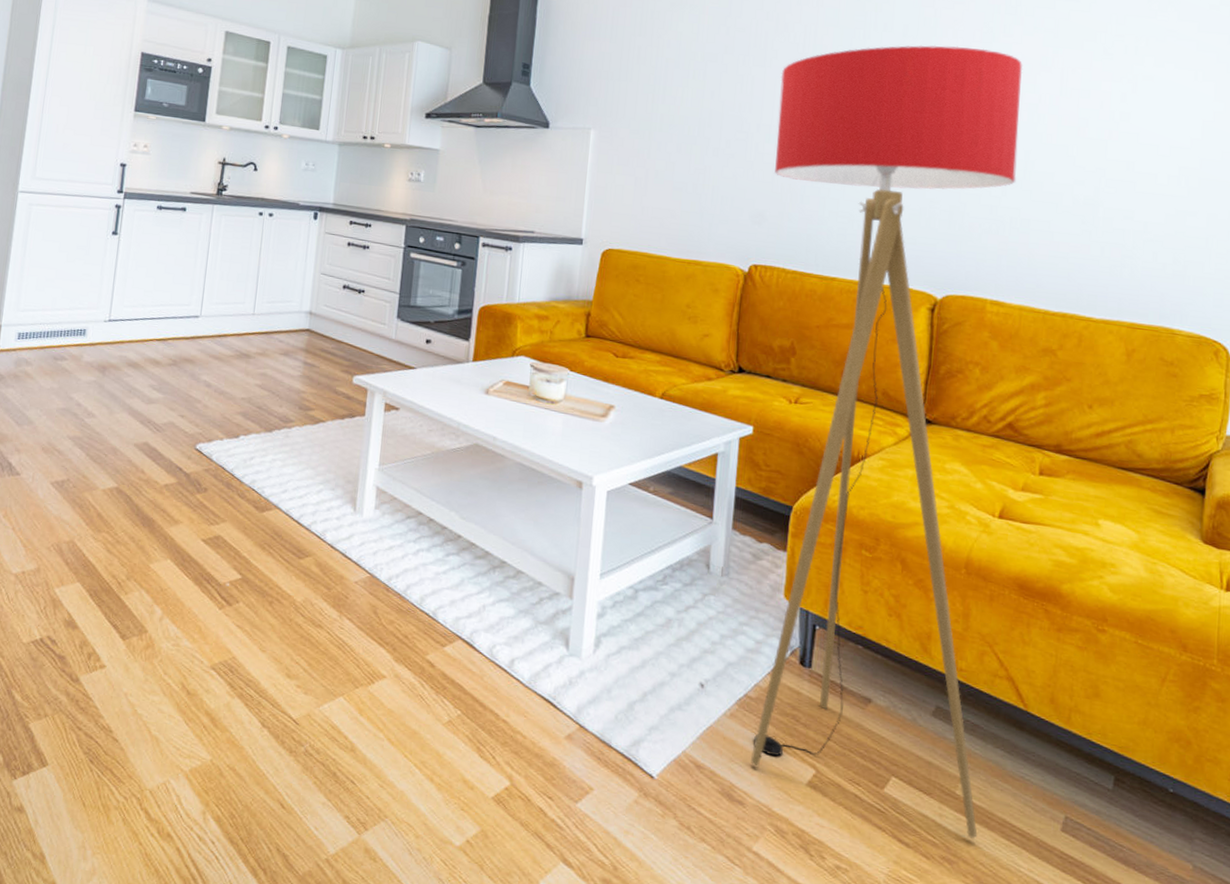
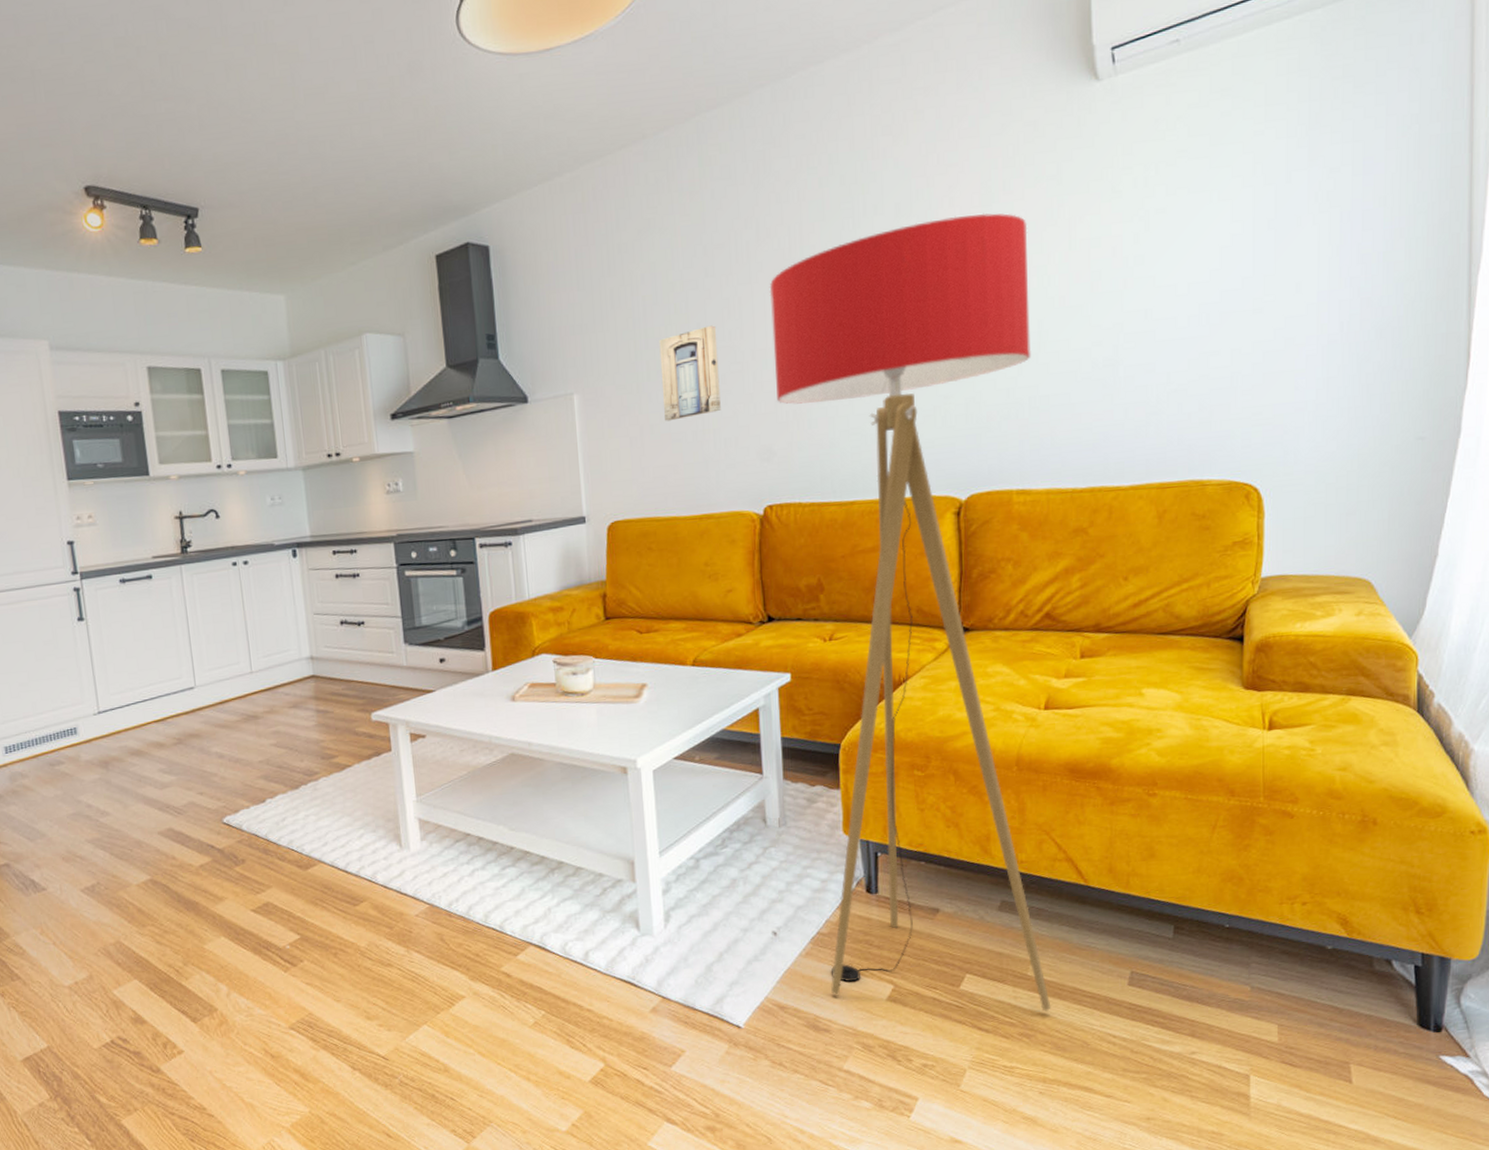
wall art: none [670,95,729,171] -> present [659,325,721,421]

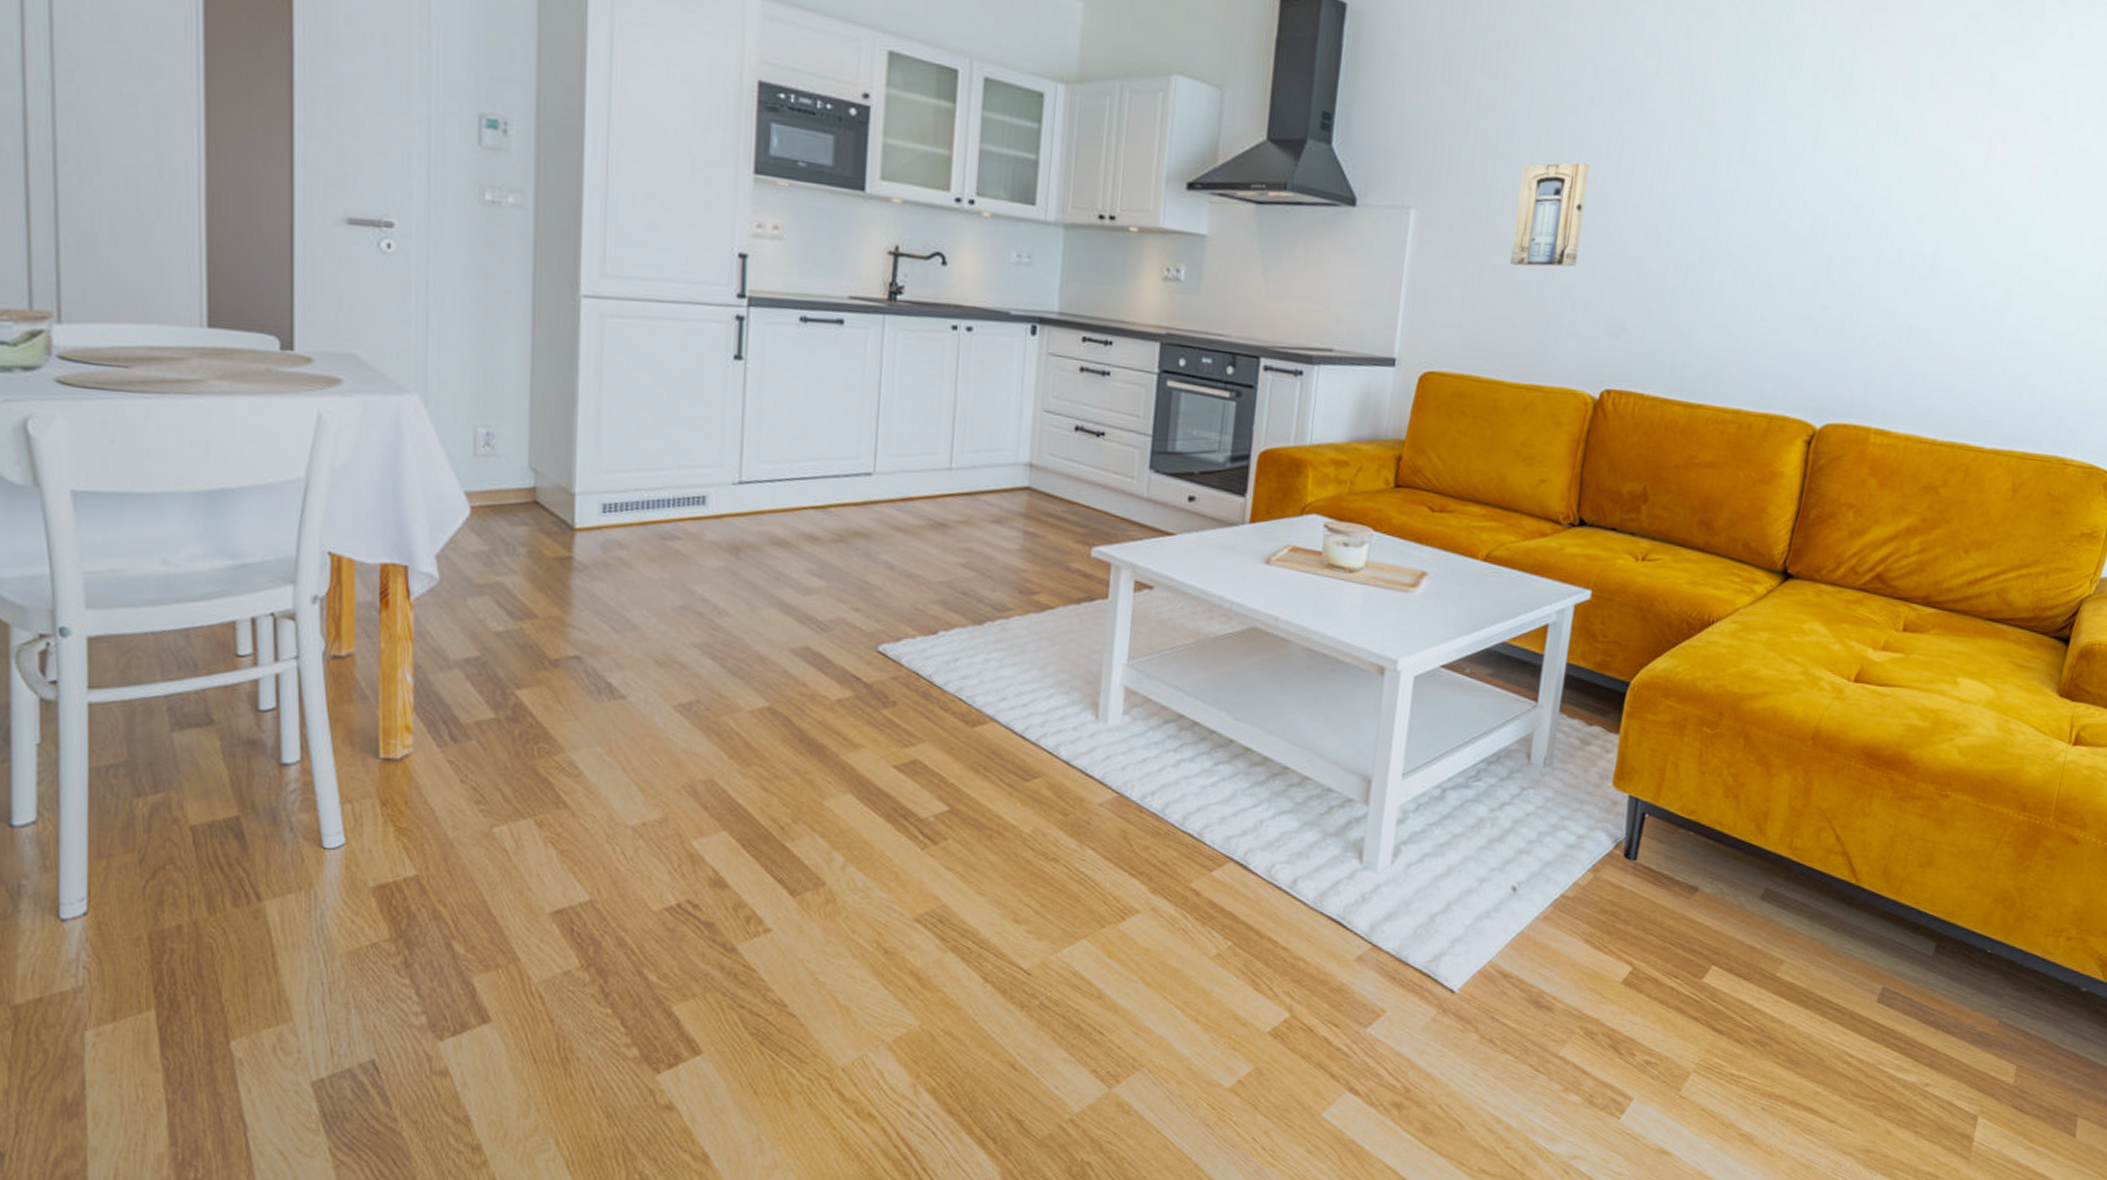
floor lamp: present [769,213,1051,1012] -> none [1563,98,1947,1020]

